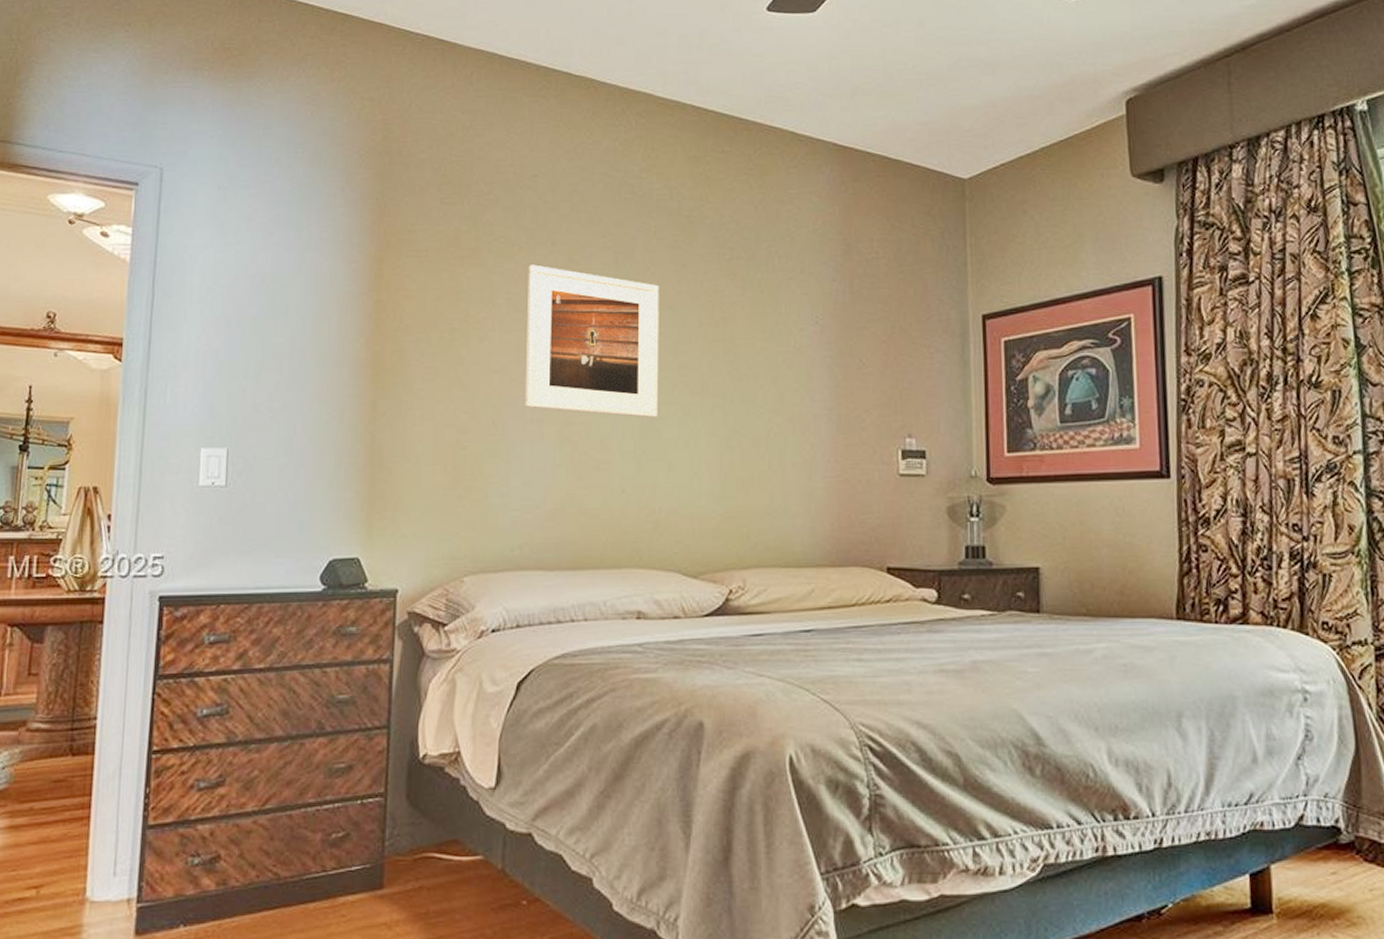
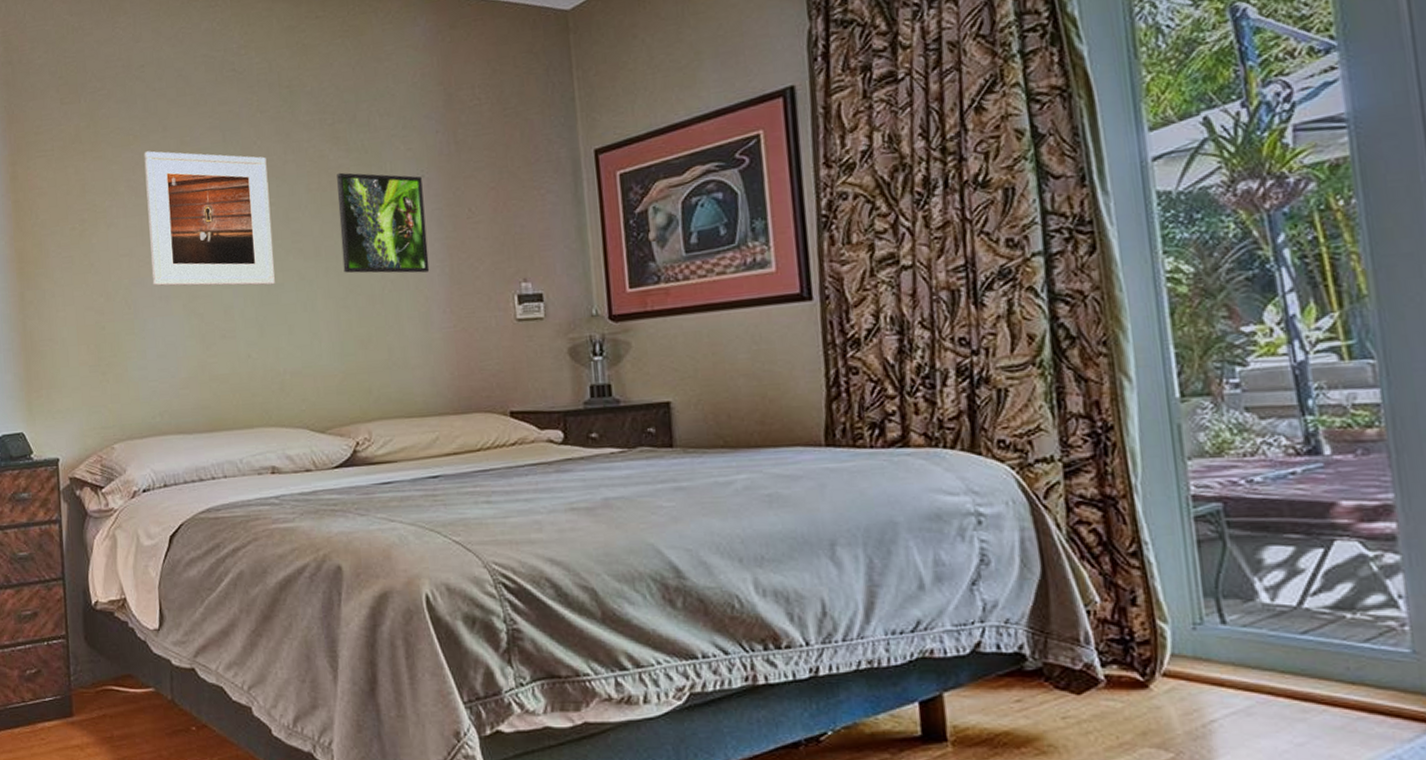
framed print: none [730,309,817,419] -> present [337,172,430,274]

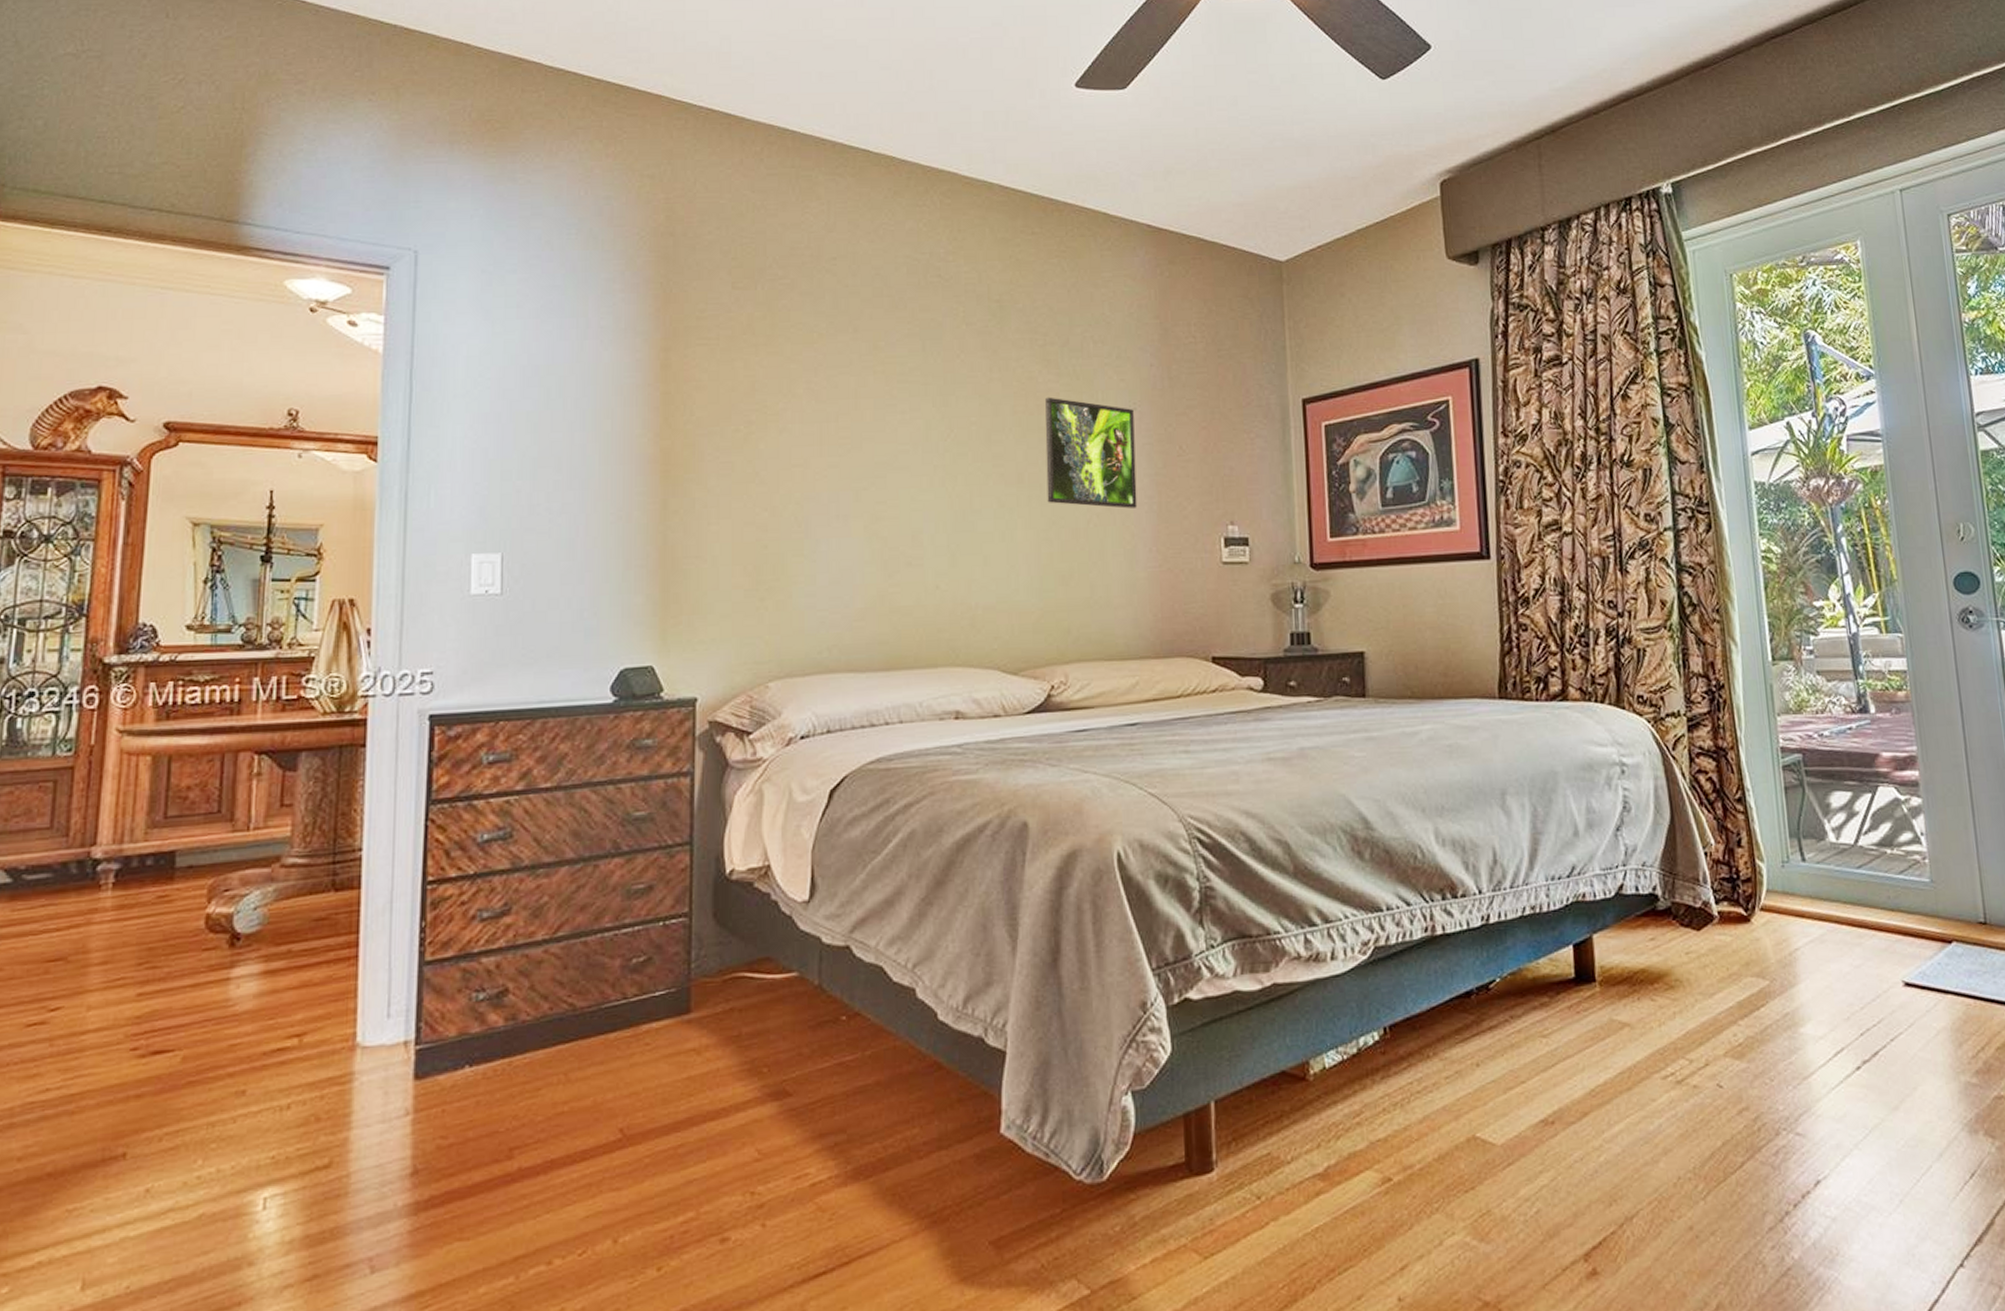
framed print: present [144,151,275,287] -> none [829,352,972,511]

